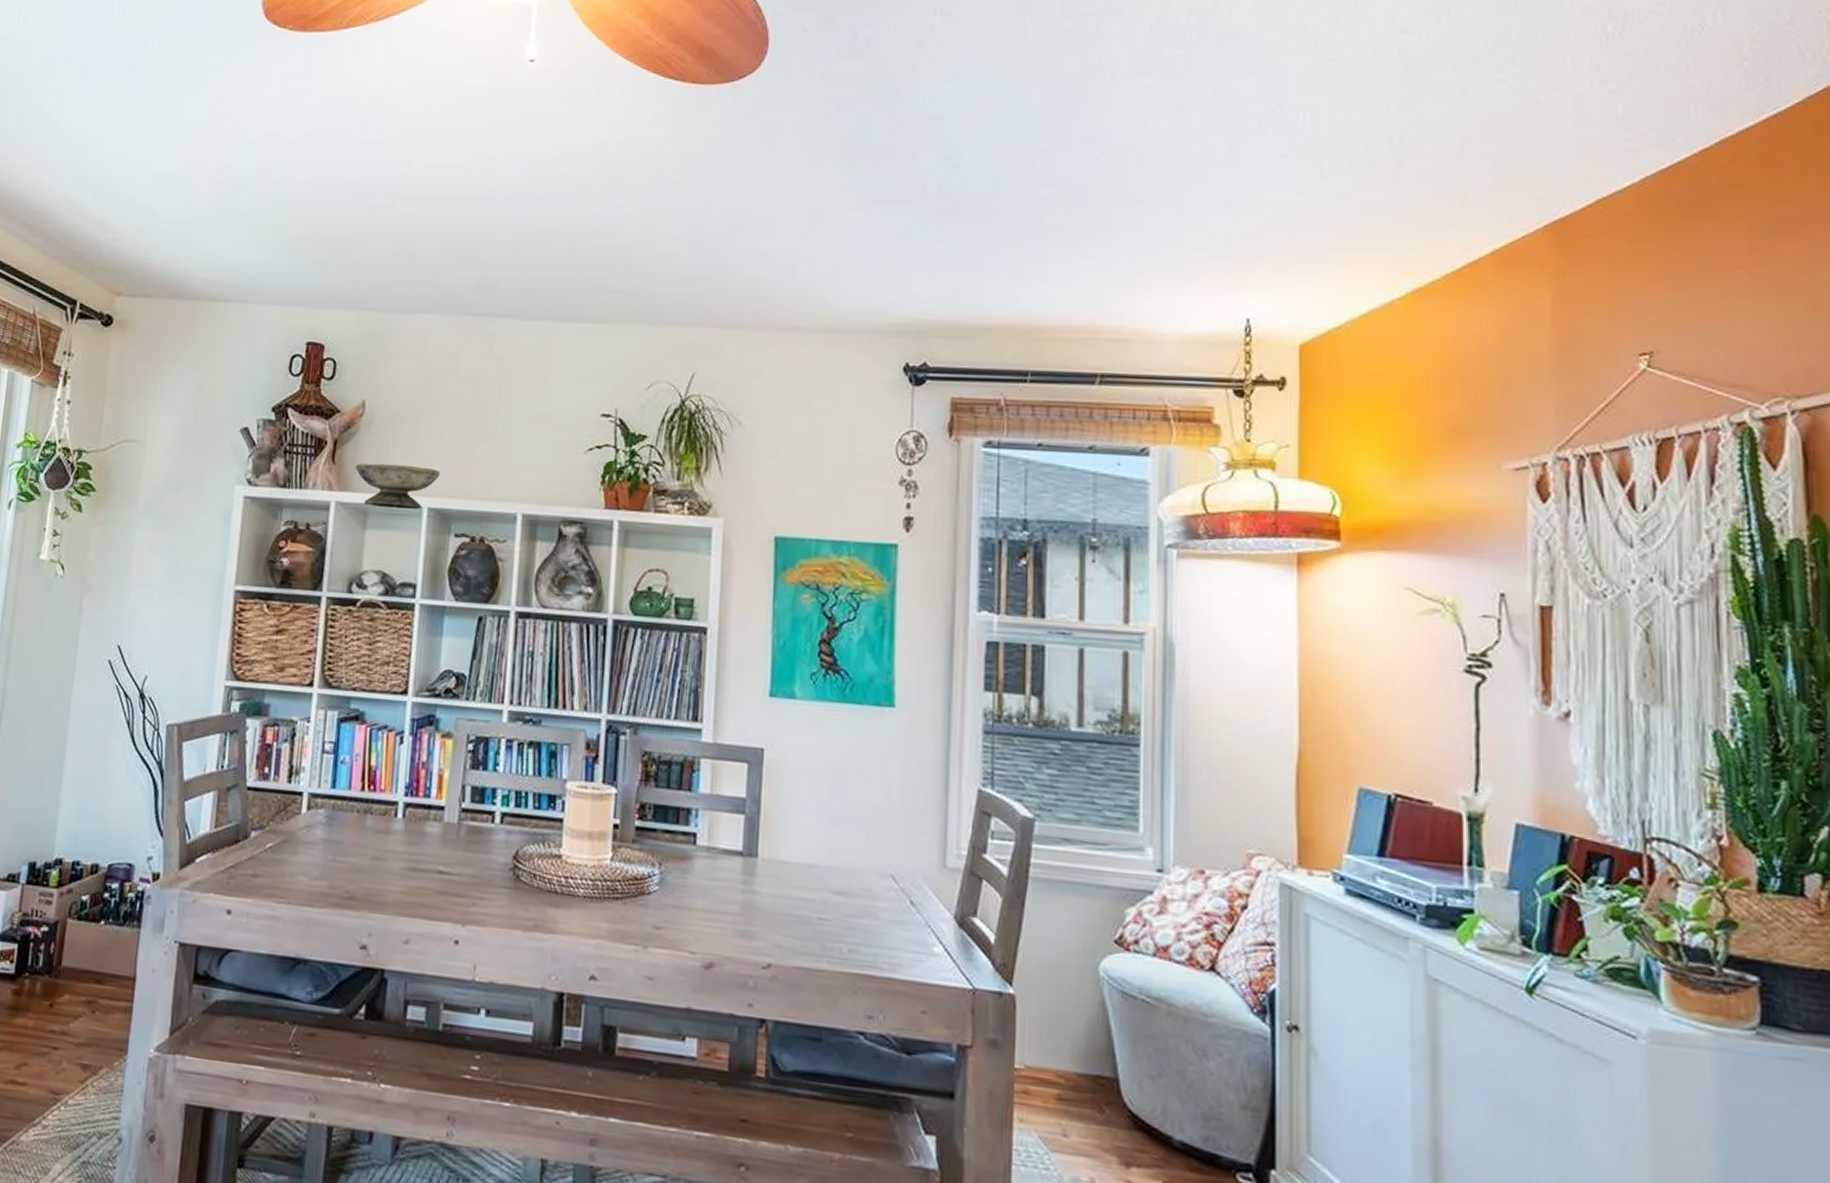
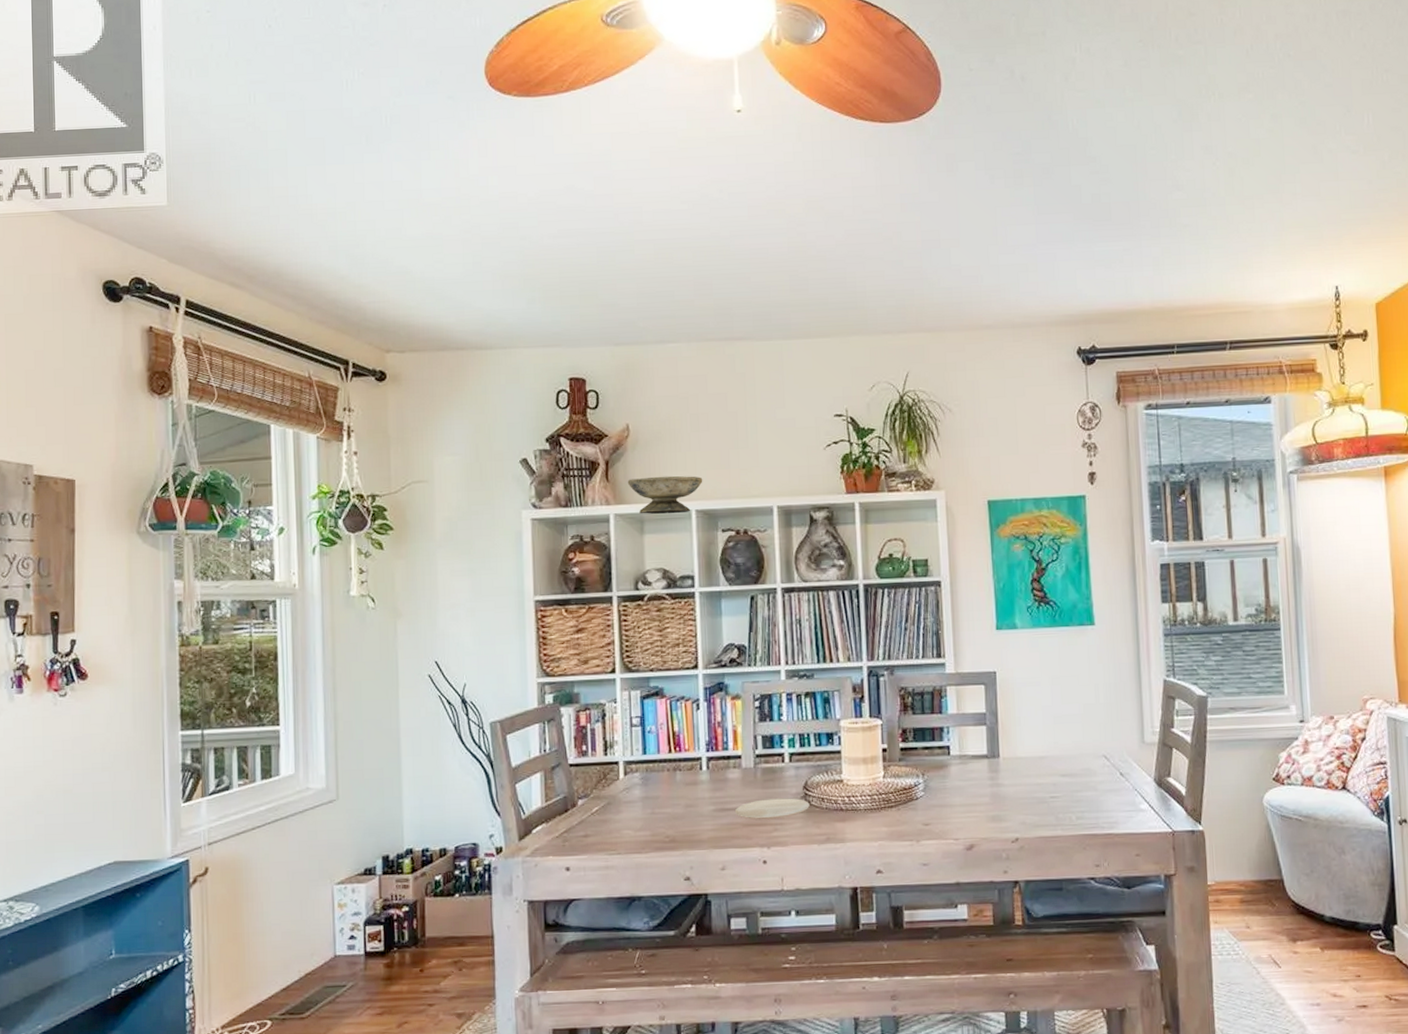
plate: none [428,864,518,892] -> present [734,798,810,820]

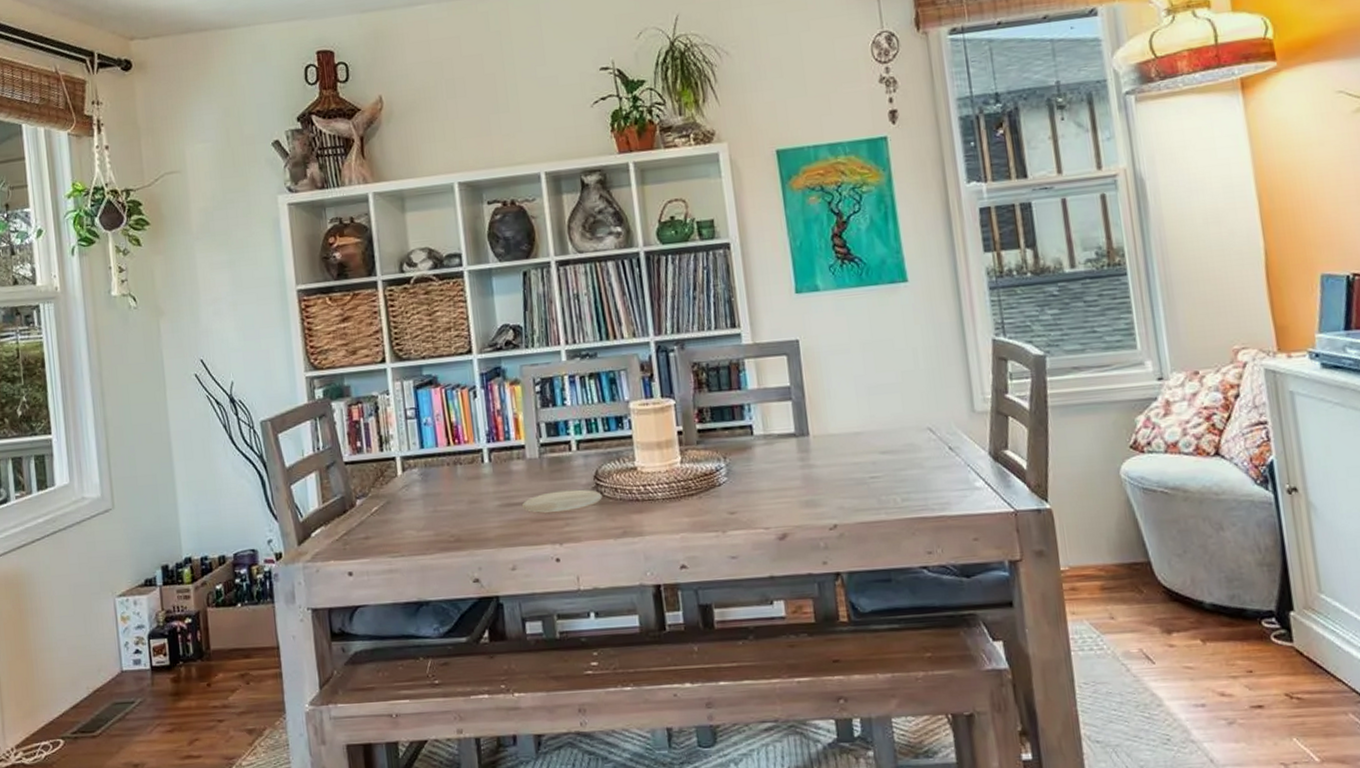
decorative bowl: present [627,475,703,515] -> none [384,146,464,191]

